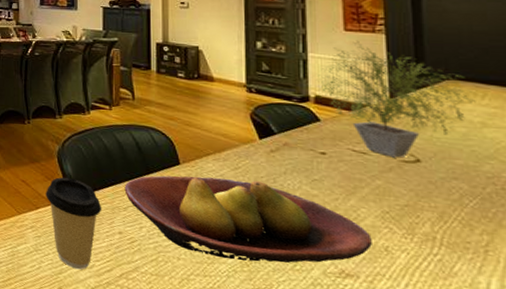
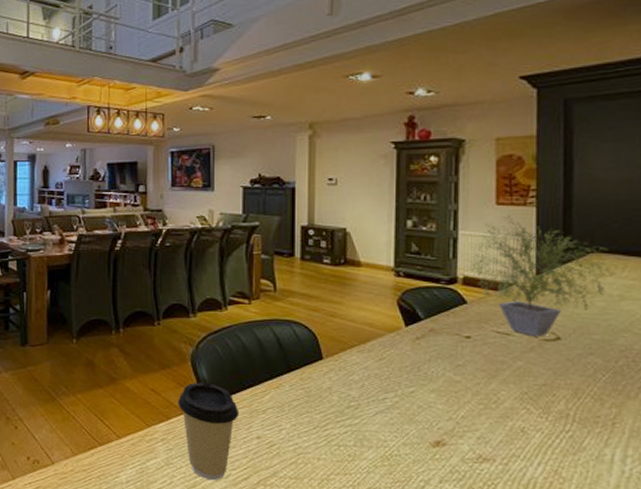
fruit bowl: present [124,175,372,263] -> none [263,371,510,455]

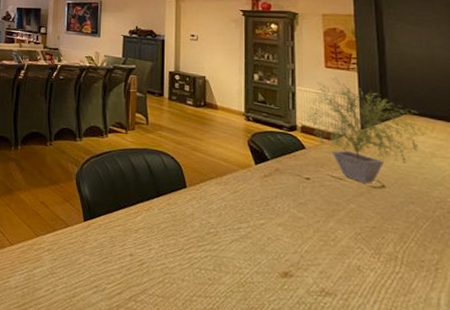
coffee cup: present [178,382,240,481] -> none [63,199,115,293]

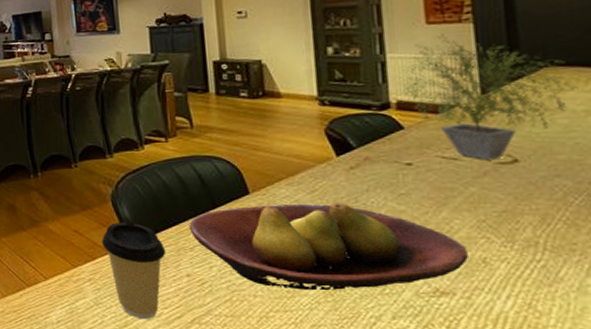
coffee cup: none [63,199,115,293] -> present [102,221,167,320]
fruit bowl: none [136,198,347,283] -> present [189,203,468,291]

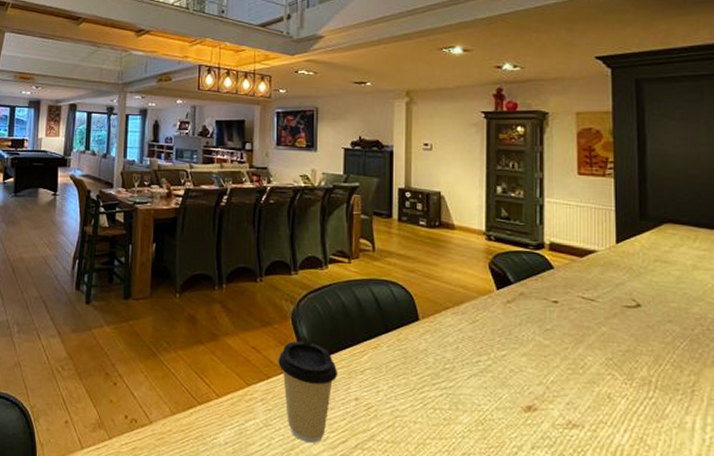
fruit bowl: present [189,203,468,291] -> none [362,332,596,419]
potted plant: present [399,33,579,160] -> none [553,184,689,304]

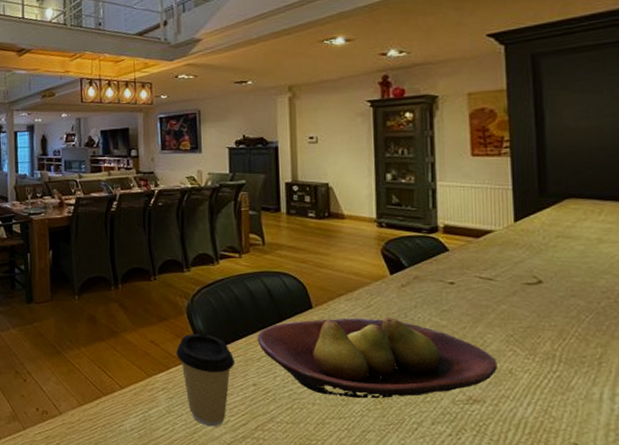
fruit bowl: none [362,332,596,419] -> present [257,318,497,399]

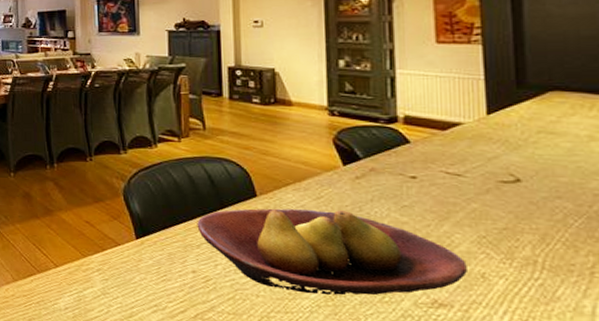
coffee cup: present [176,333,236,427] -> none [112,215,174,312]

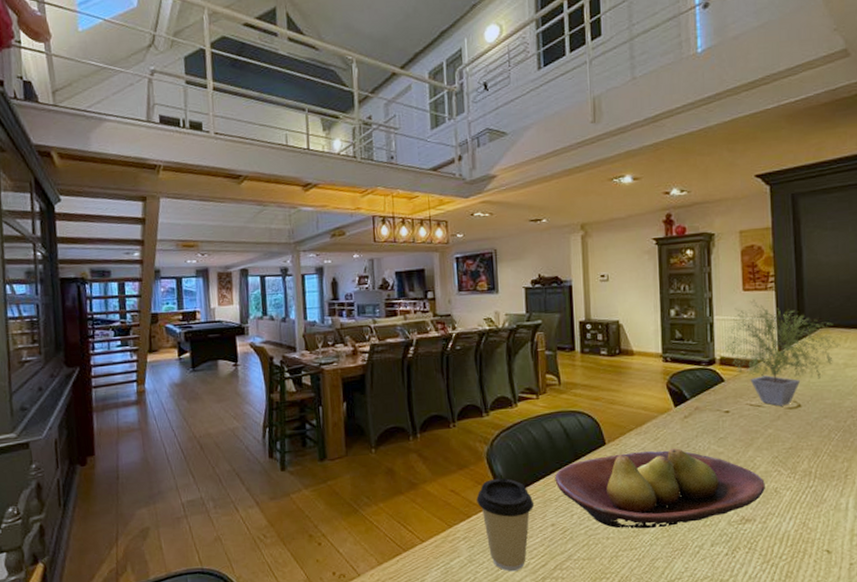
coffee cup: none [112,215,174,312] -> present [476,478,535,572]
potted plant: none [407,53,583,179] -> present [722,299,841,406]

